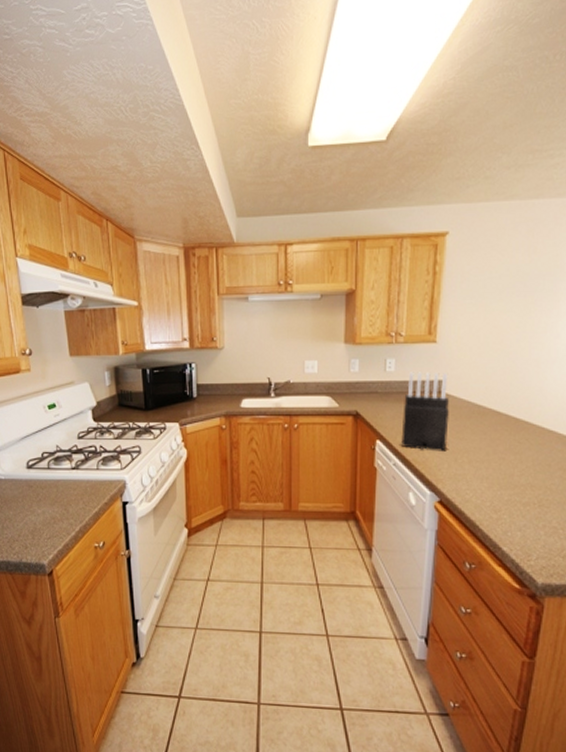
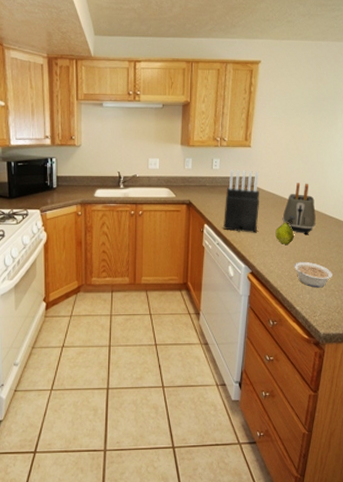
fruit: none [472,437,498,466] -> present [275,222,294,244]
toaster: none [481,387,529,455] -> present [282,183,316,235]
legume: none [498,488,554,524] -> present [294,261,332,288]

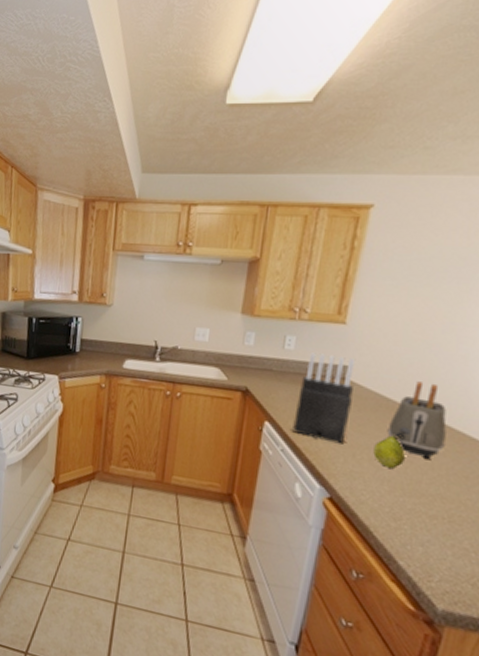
legume: present [294,261,332,288] -> none [400,496,468,542]

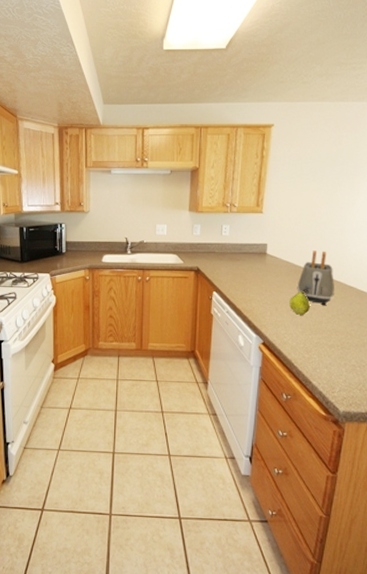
knife block: present [292,352,356,445] -> none [233,236,272,302]

